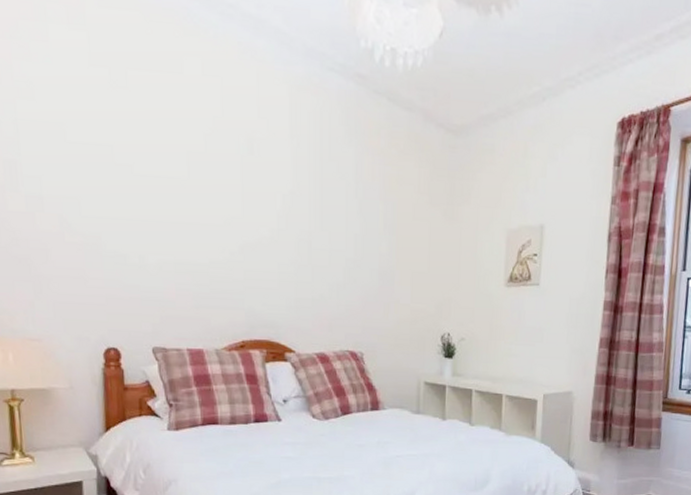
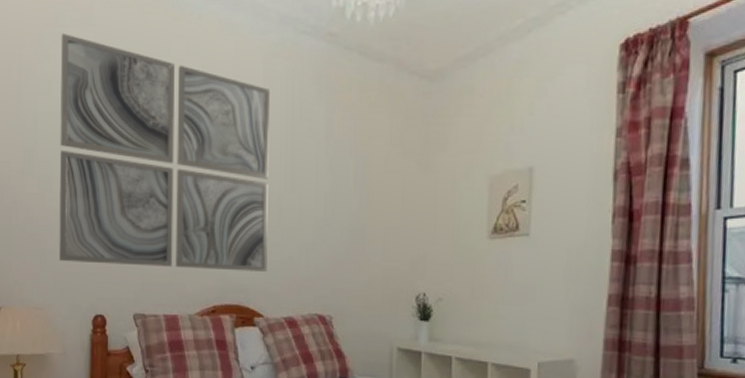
wall art: none [43,28,298,309] -> present [59,32,271,272]

